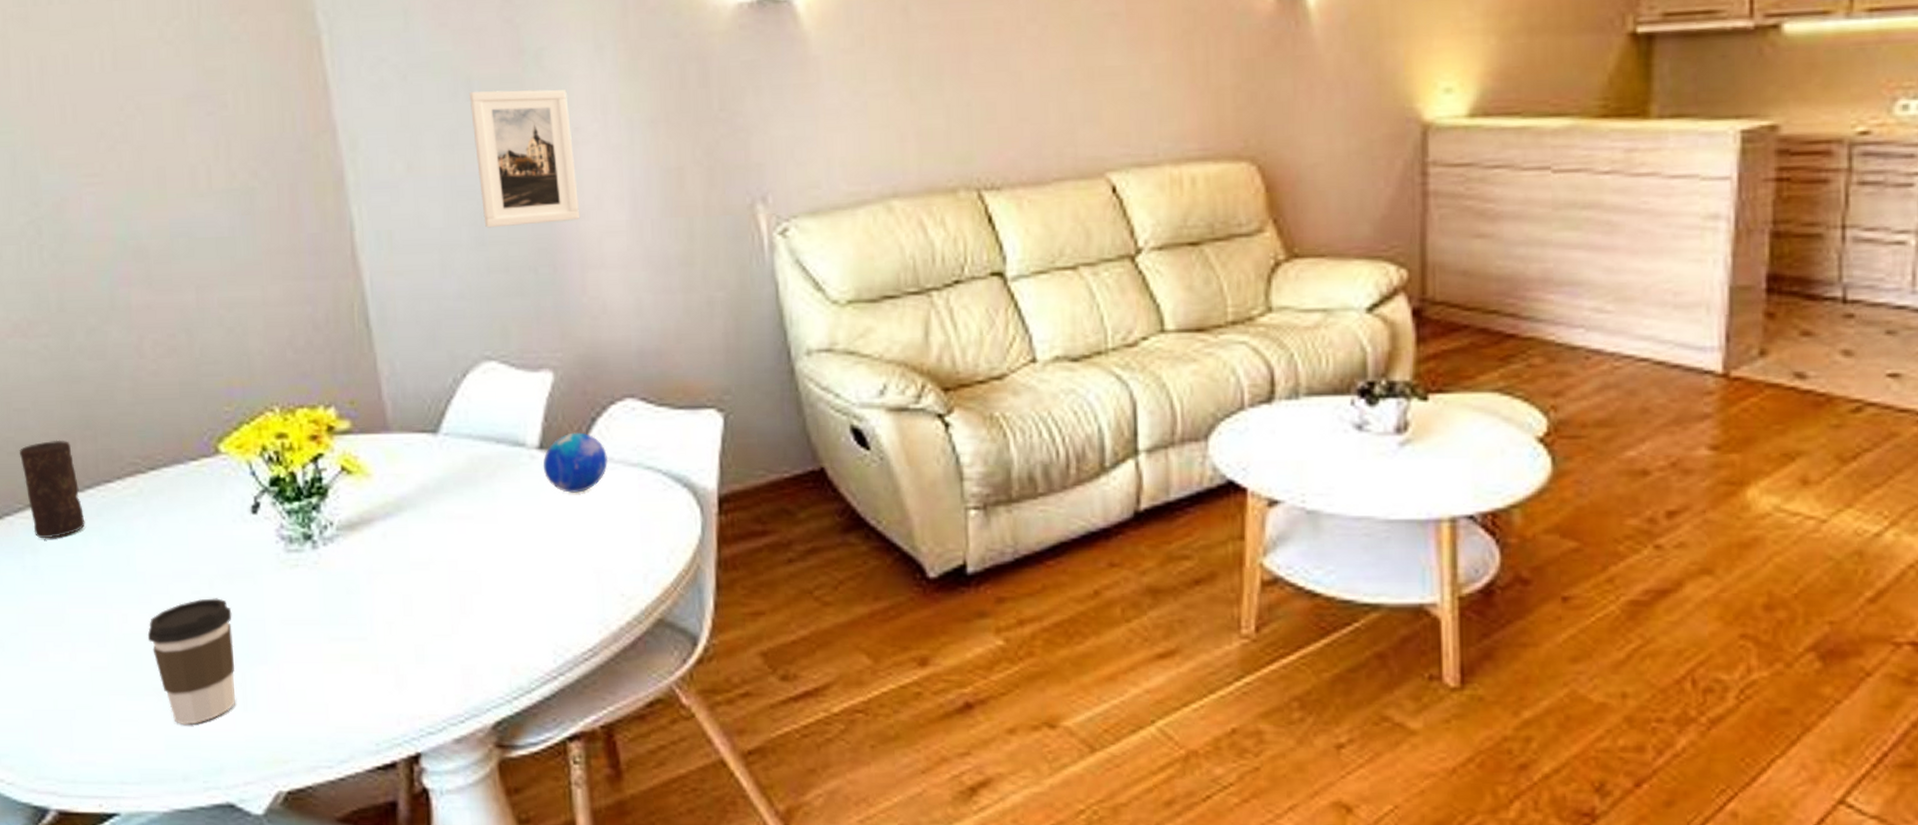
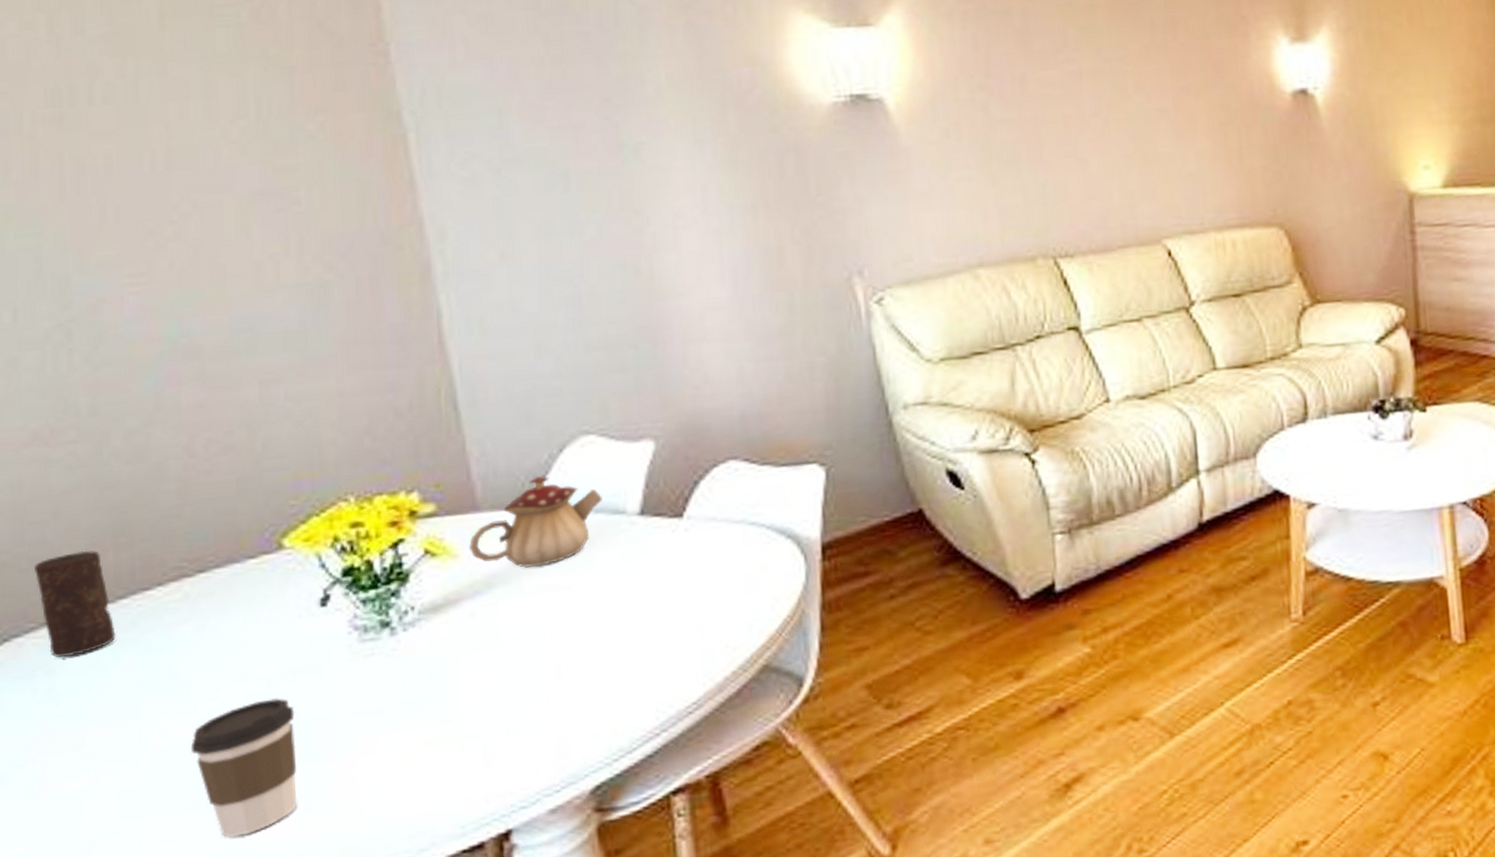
teapot: none [381,400,503,493] -> present [469,476,602,568]
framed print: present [469,89,580,228] -> none [566,180,681,310]
decorative orb: present [543,432,609,493] -> none [644,496,712,554]

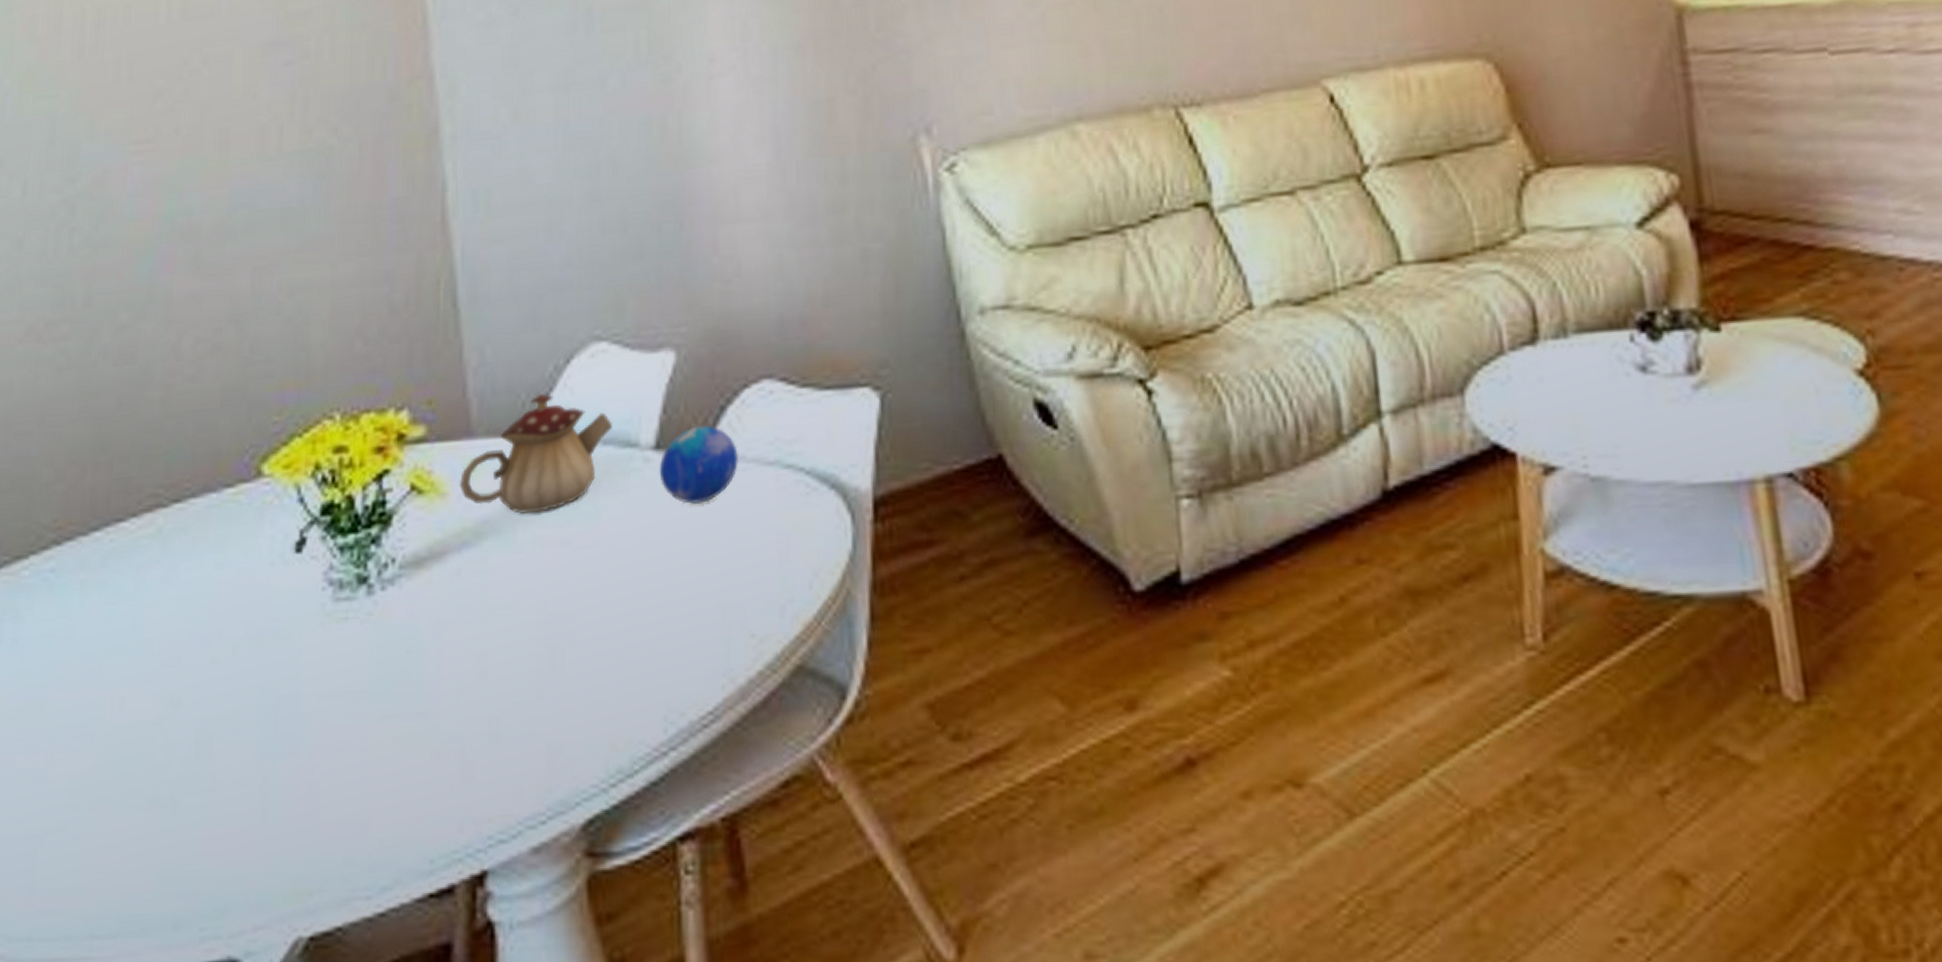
candle: present [35,550,116,657] -> none [14,469,86,600]
coffee cup: present [190,698,297,838] -> none [147,668,259,849]
decorative orb: none [644,496,712,554] -> present [659,425,740,504]

